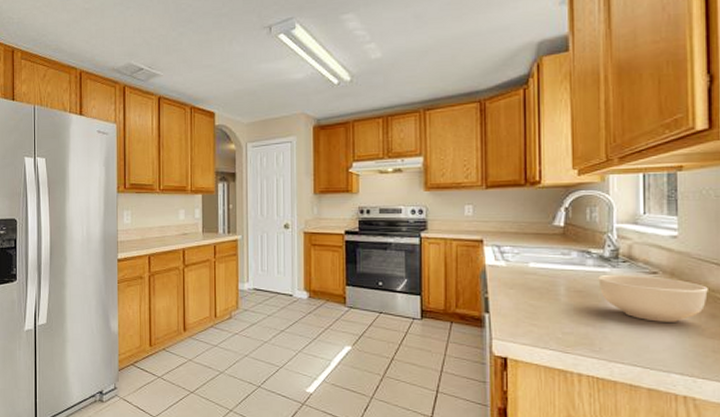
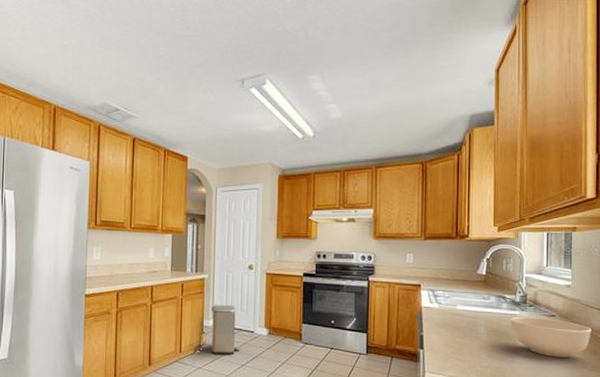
pedal bin: none [246,267,279,320] -> present [211,305,241,355]

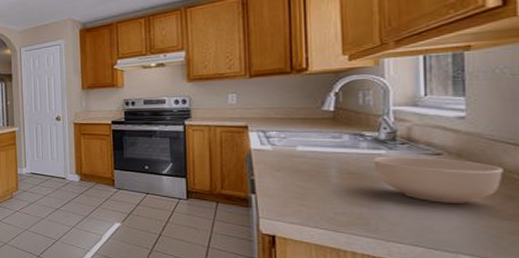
pedal bin: present [211,305,241,355] -> none [24,155,54,200]

